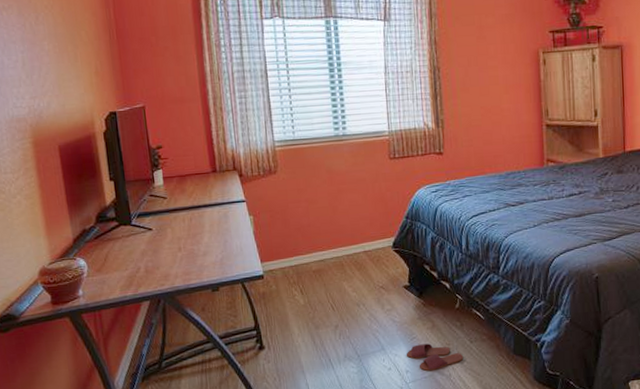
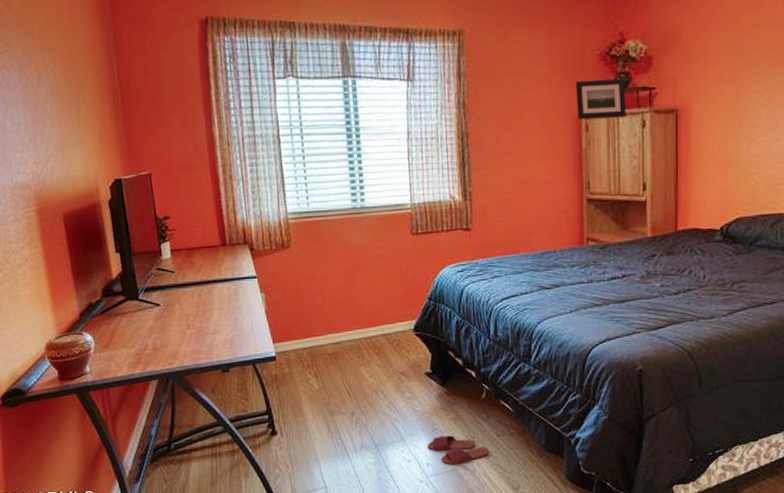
picture frame: none [533,18,579,55] -> present [575,78,626,120]

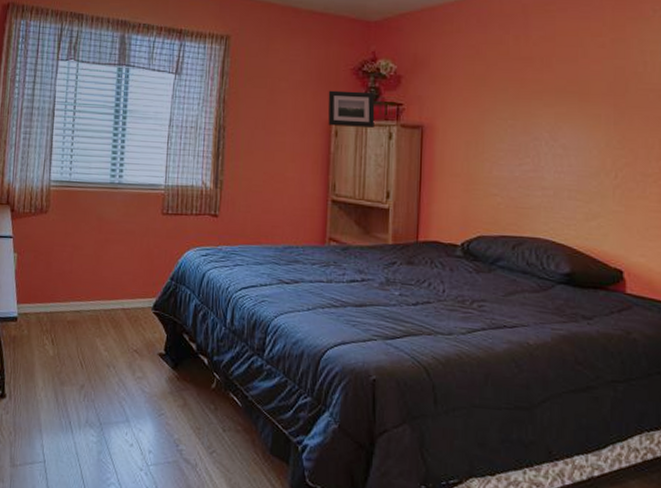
slippers: present [428,435,490,464] -> none [152,422,214,456]

